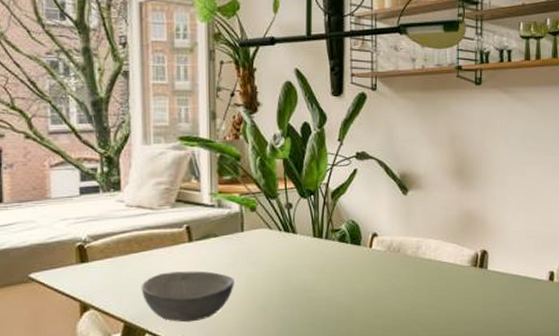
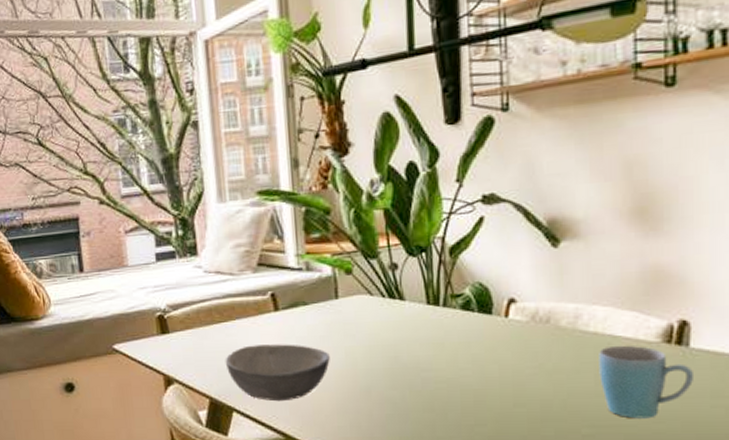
mug: none [432,268,489,324] -> present [599,345,693,419]

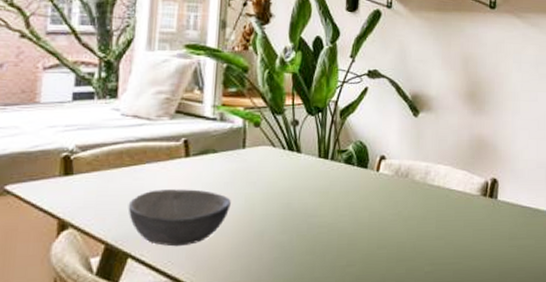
mug: present [599,345,693,419] -> none [439,197,499,257]

